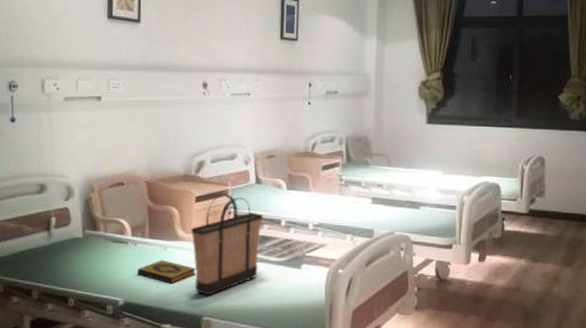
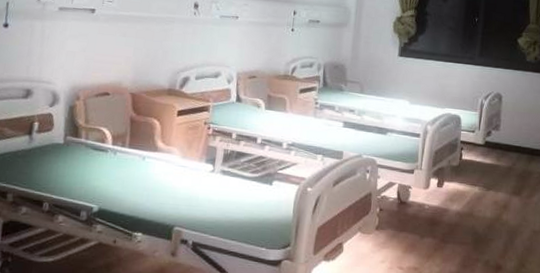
hardback book: present [137,260,196,284] -> none [113,169,172,193]
shopping bag: present [191,195,264,296] -> none [169,110,241,207]

